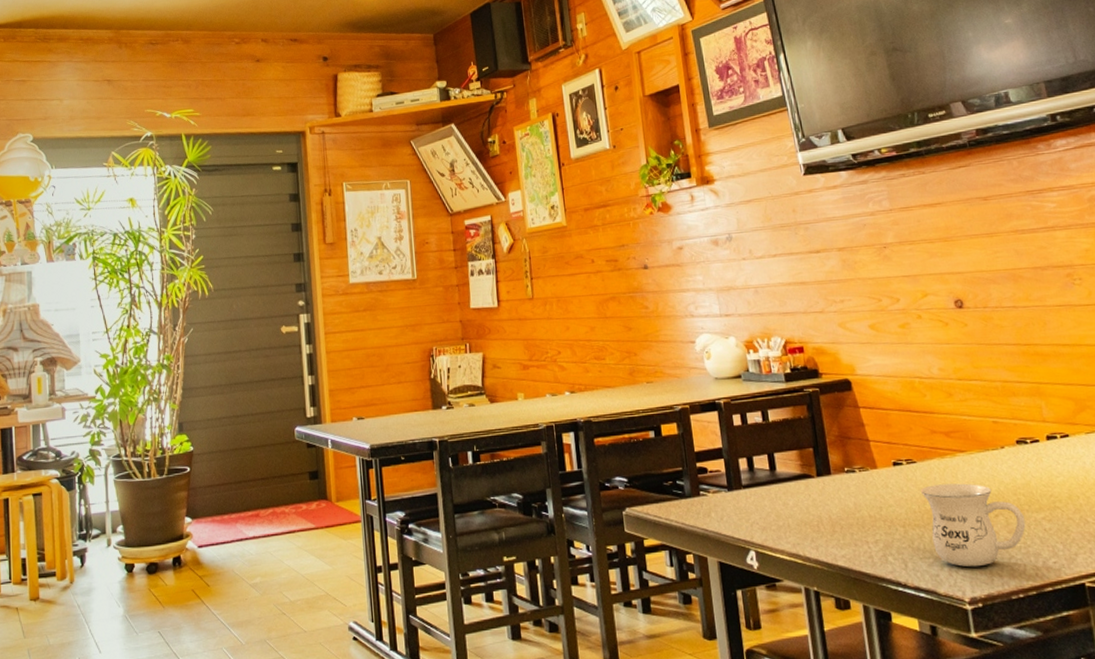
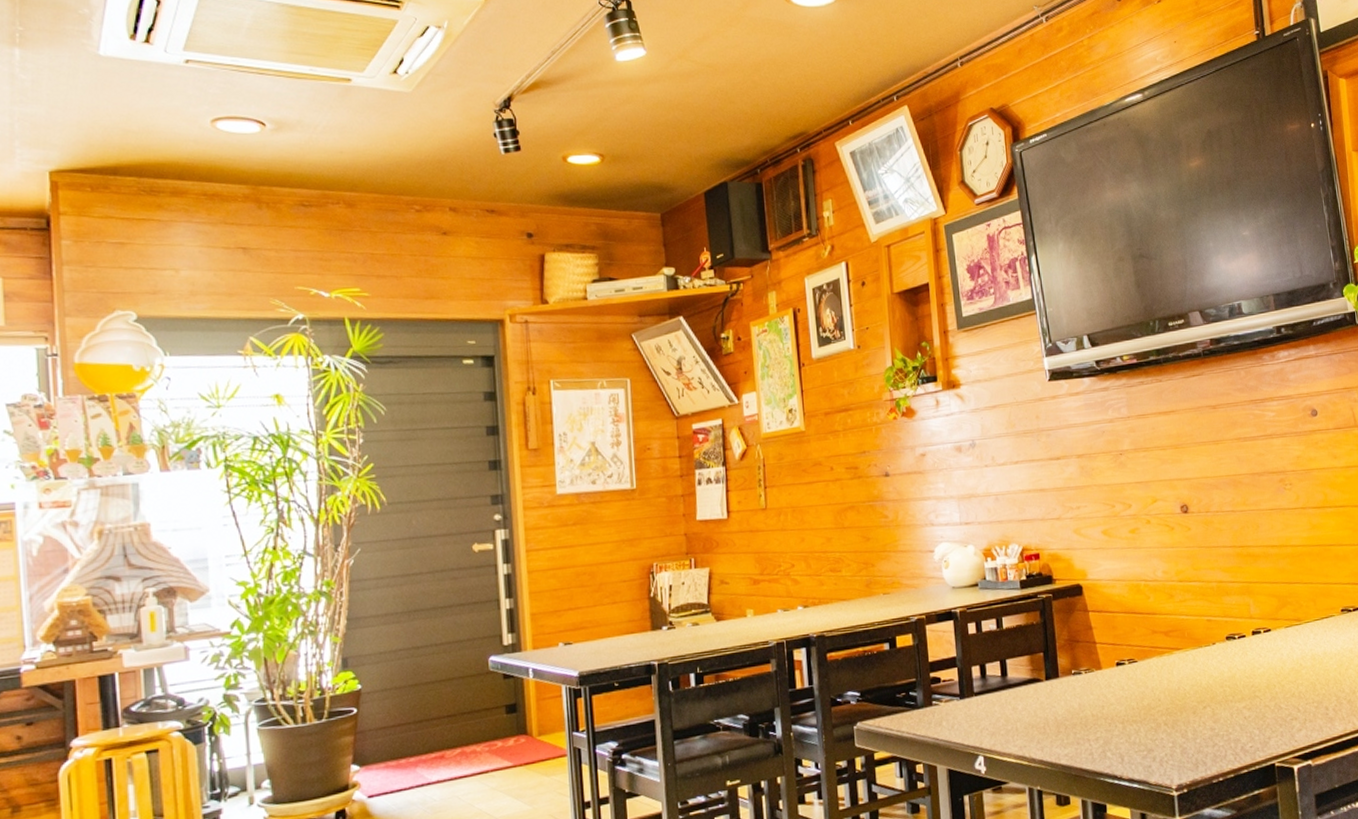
mug: present [920,483,1026,568] -> none [1139,679,1229,757]

